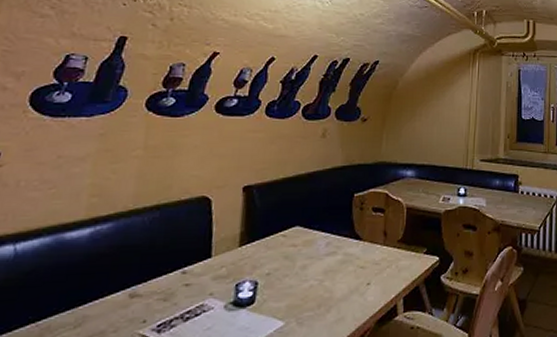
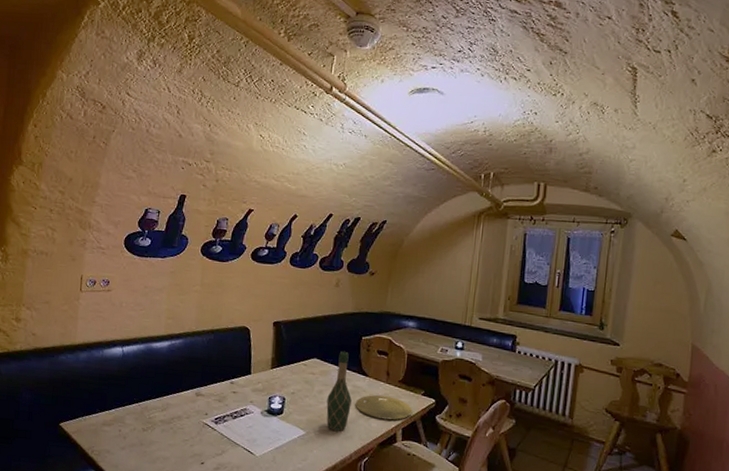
wine bottle: none [311,213,343,314] -> present [326,351,352,431]
plate: none [347,261,415,290] -> present [355,395,413,420]

